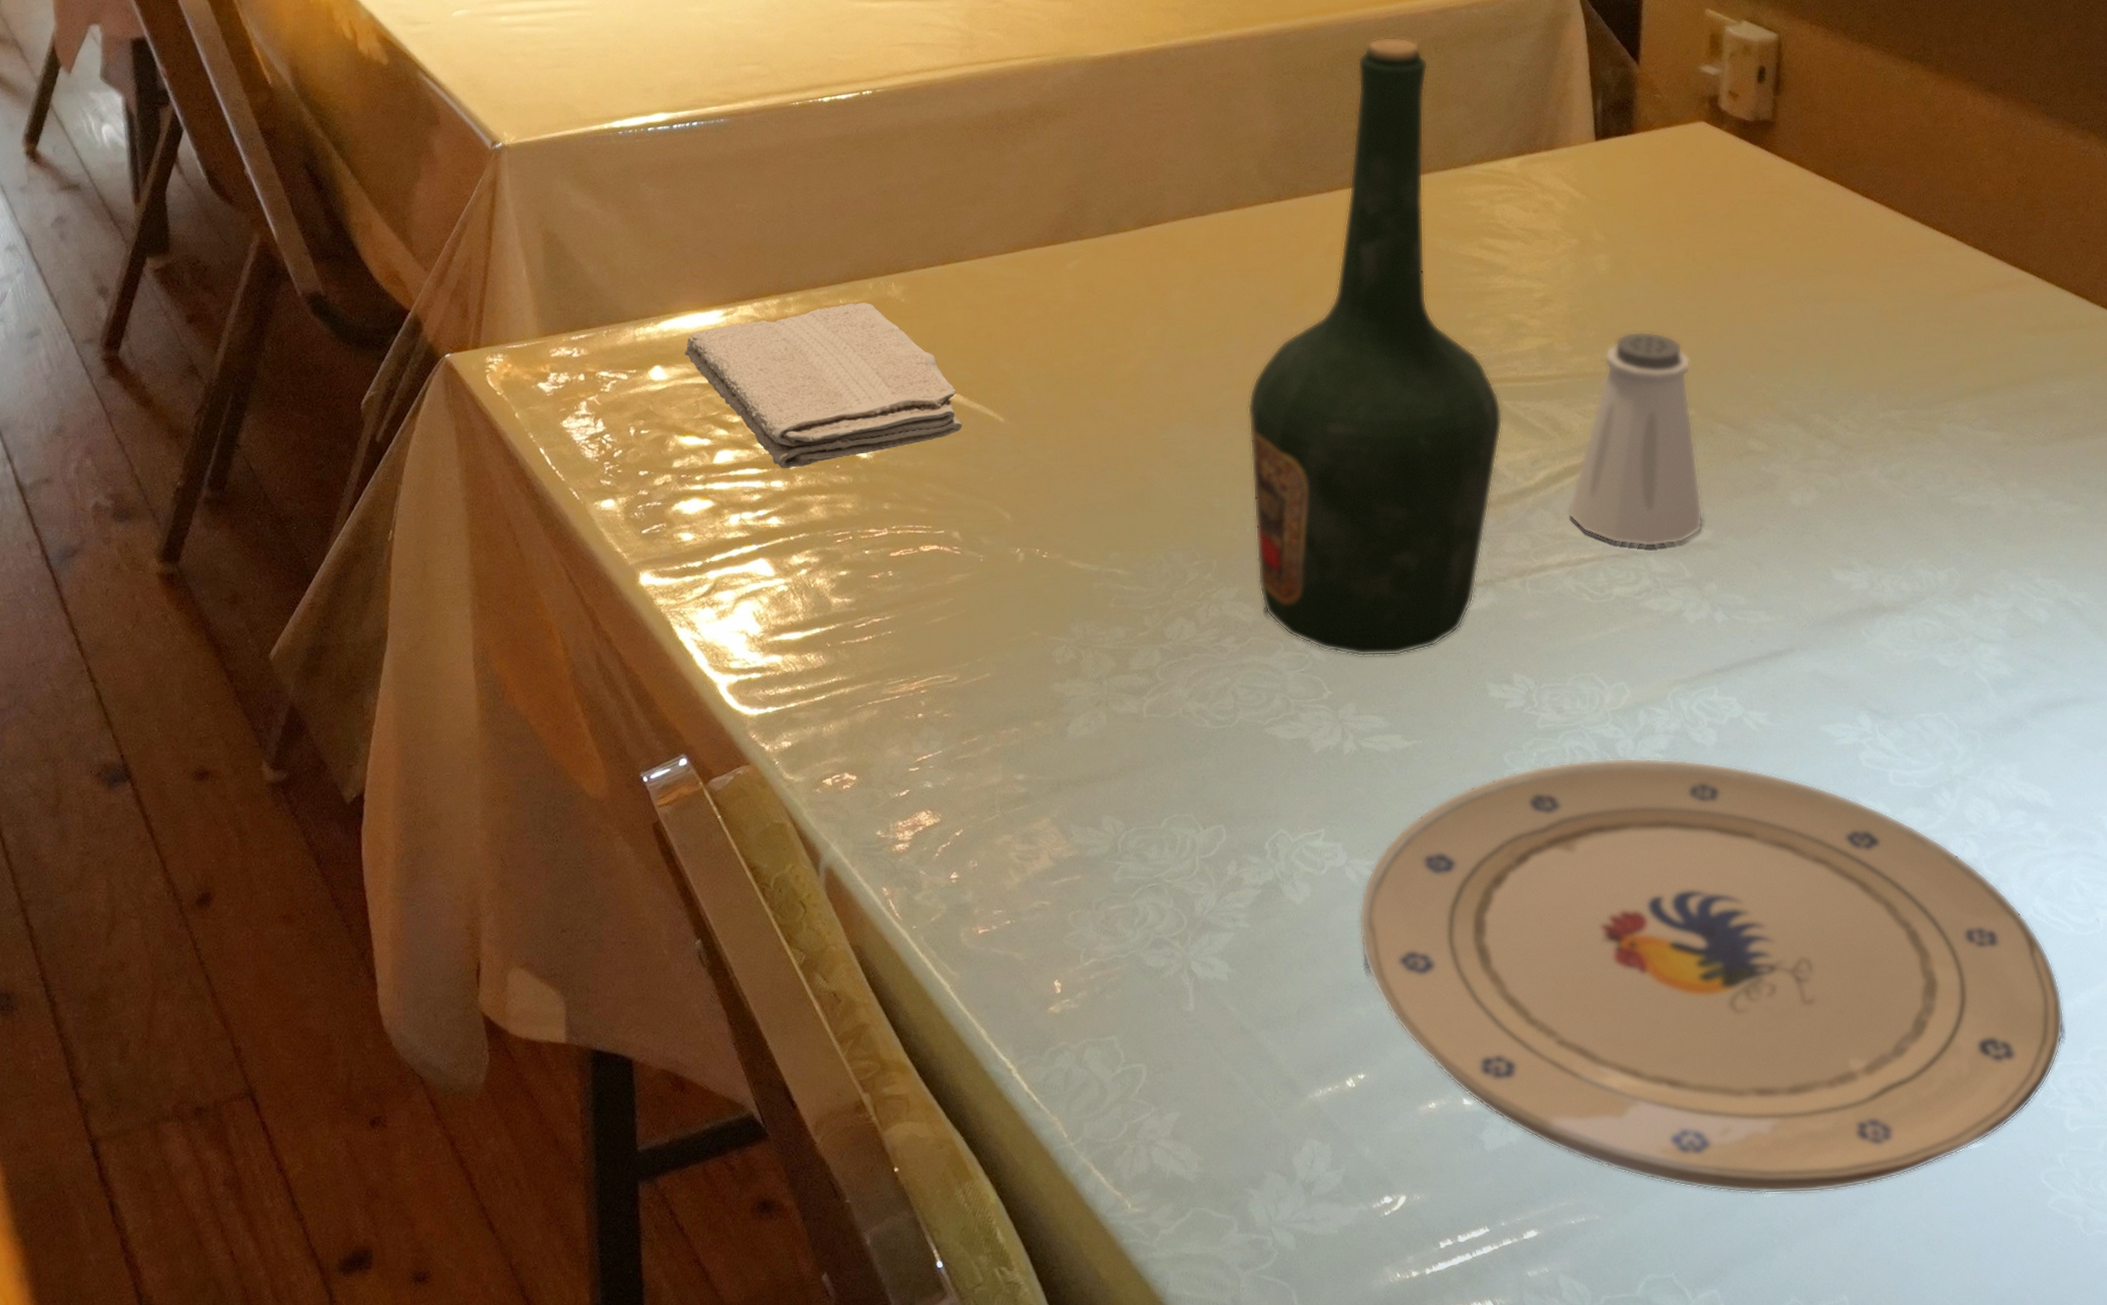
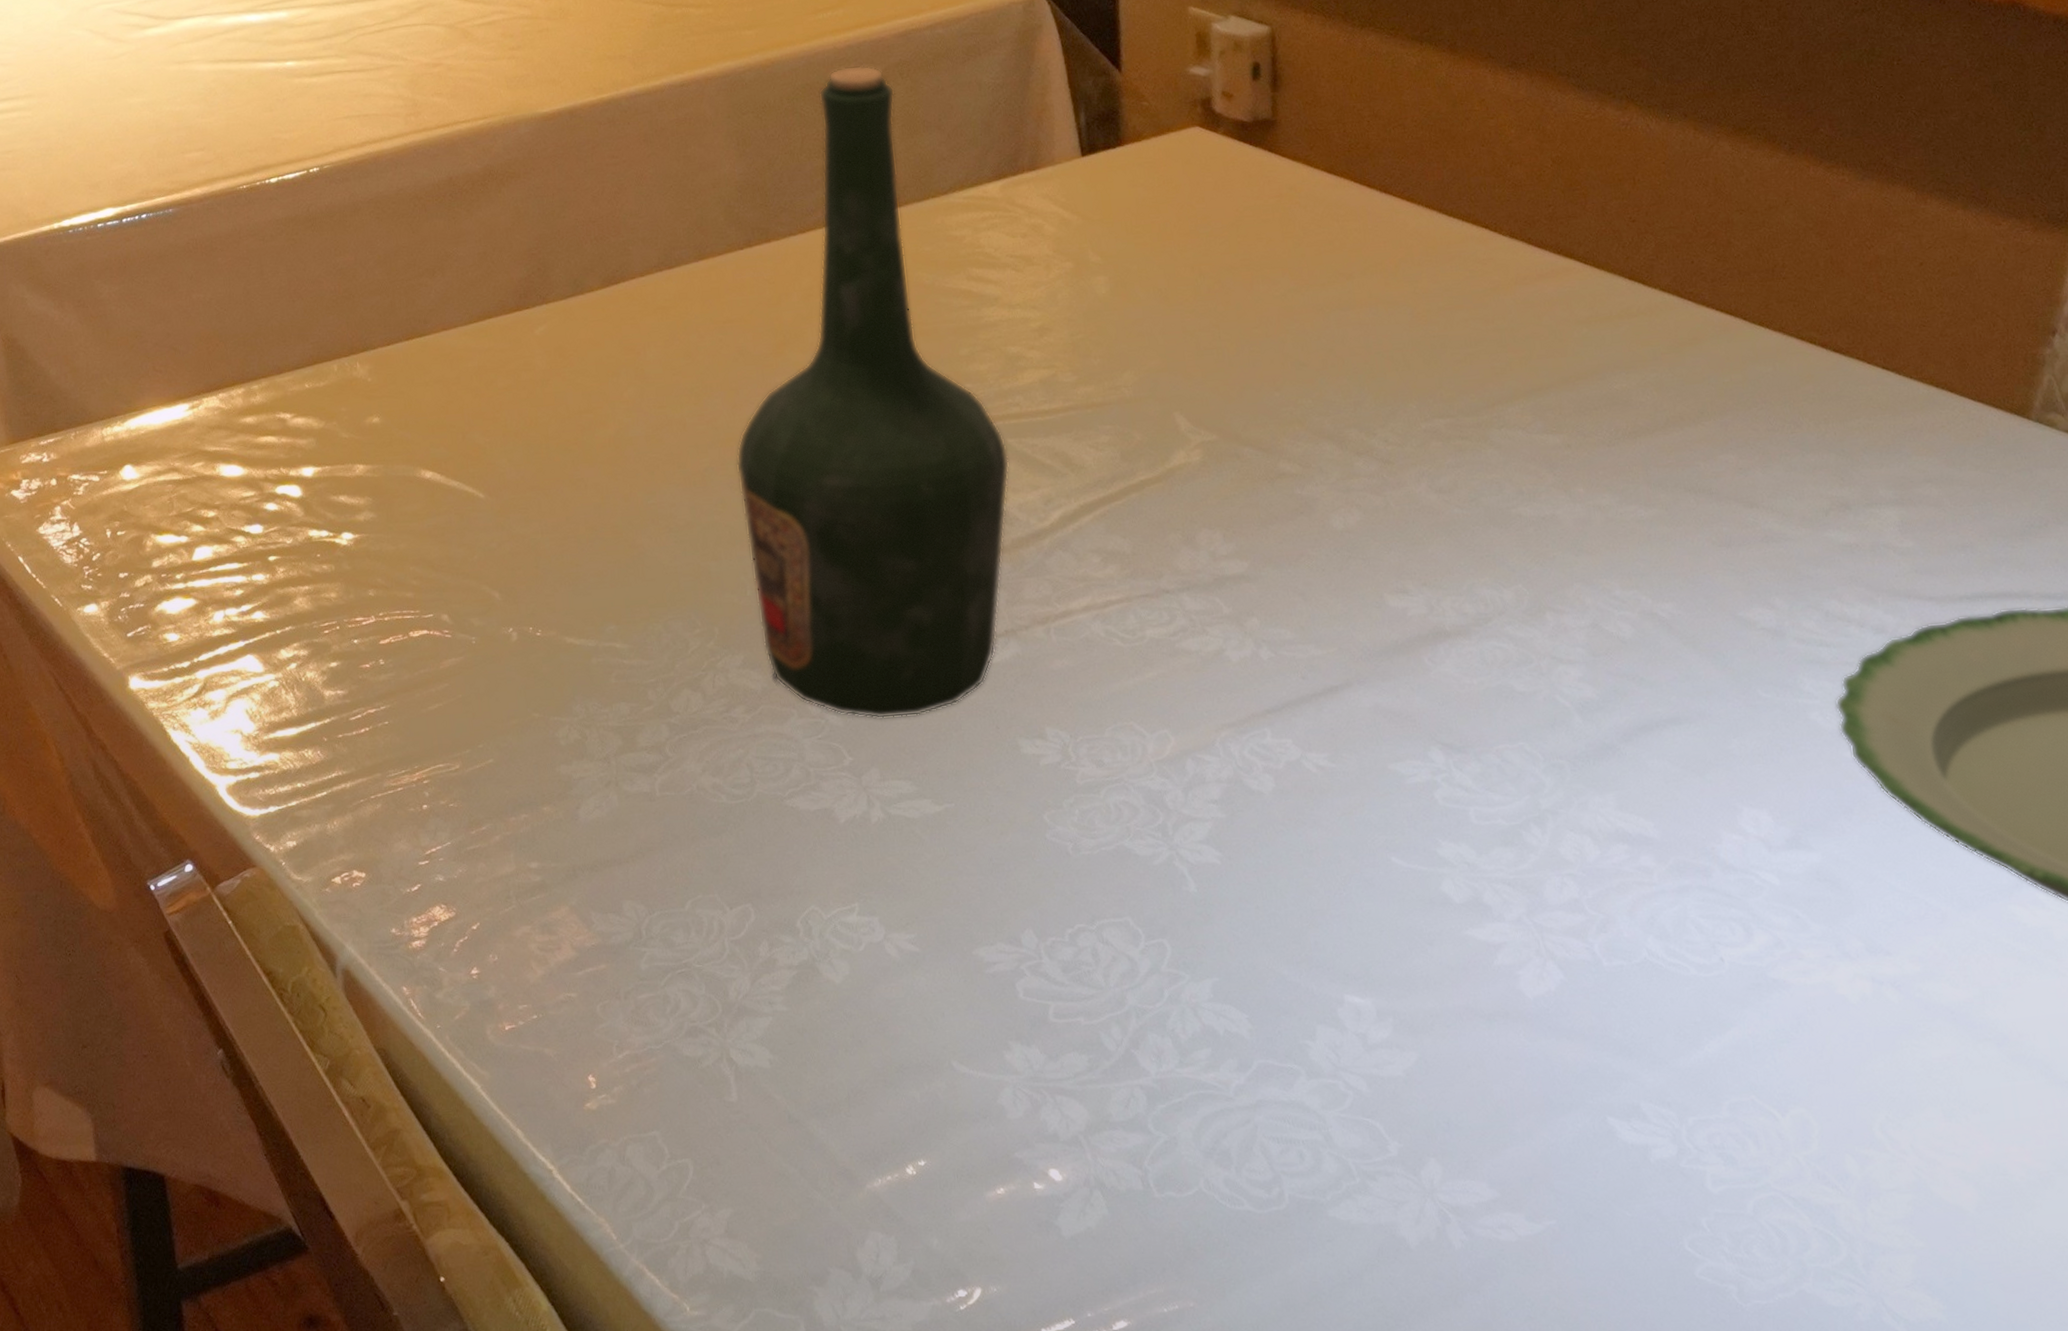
washcloth: present [685,303,963,469] -> none [154,385,442,562]
plate: present [1358,757,2065,1194] -> none [903,808,1695,1273]
saltshaker: present [1567,331,1703,547] -> none [1088,354,1238,584]

